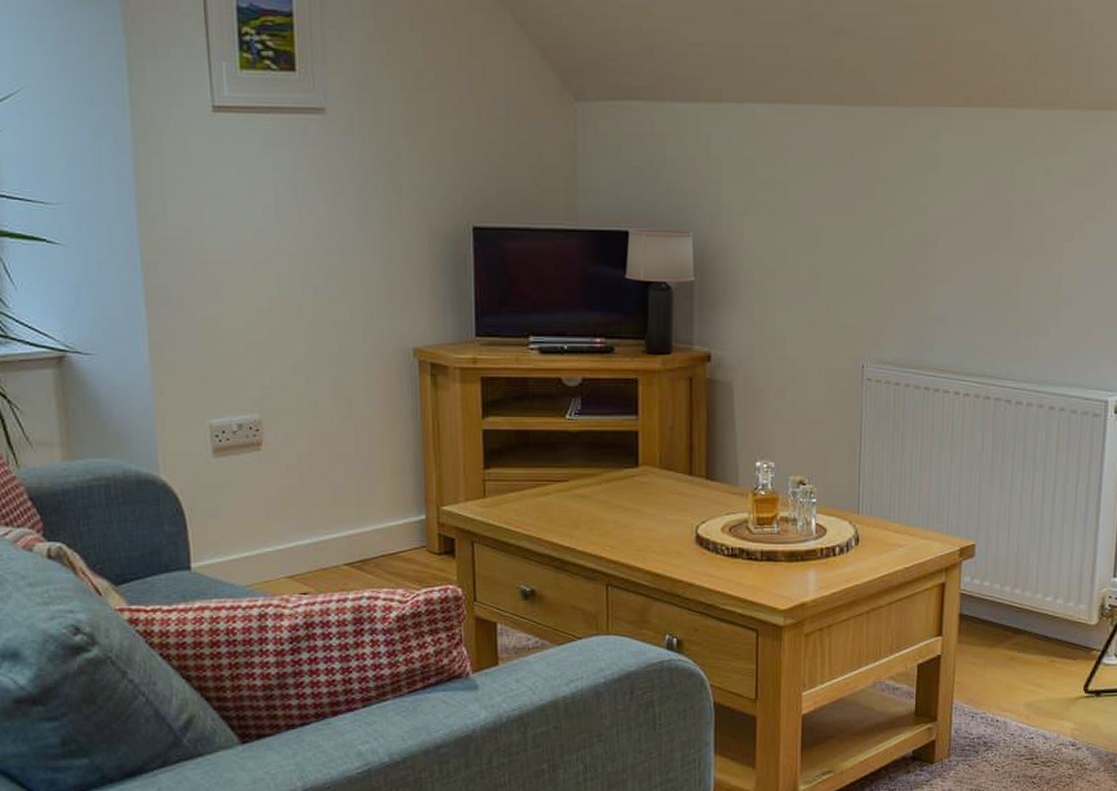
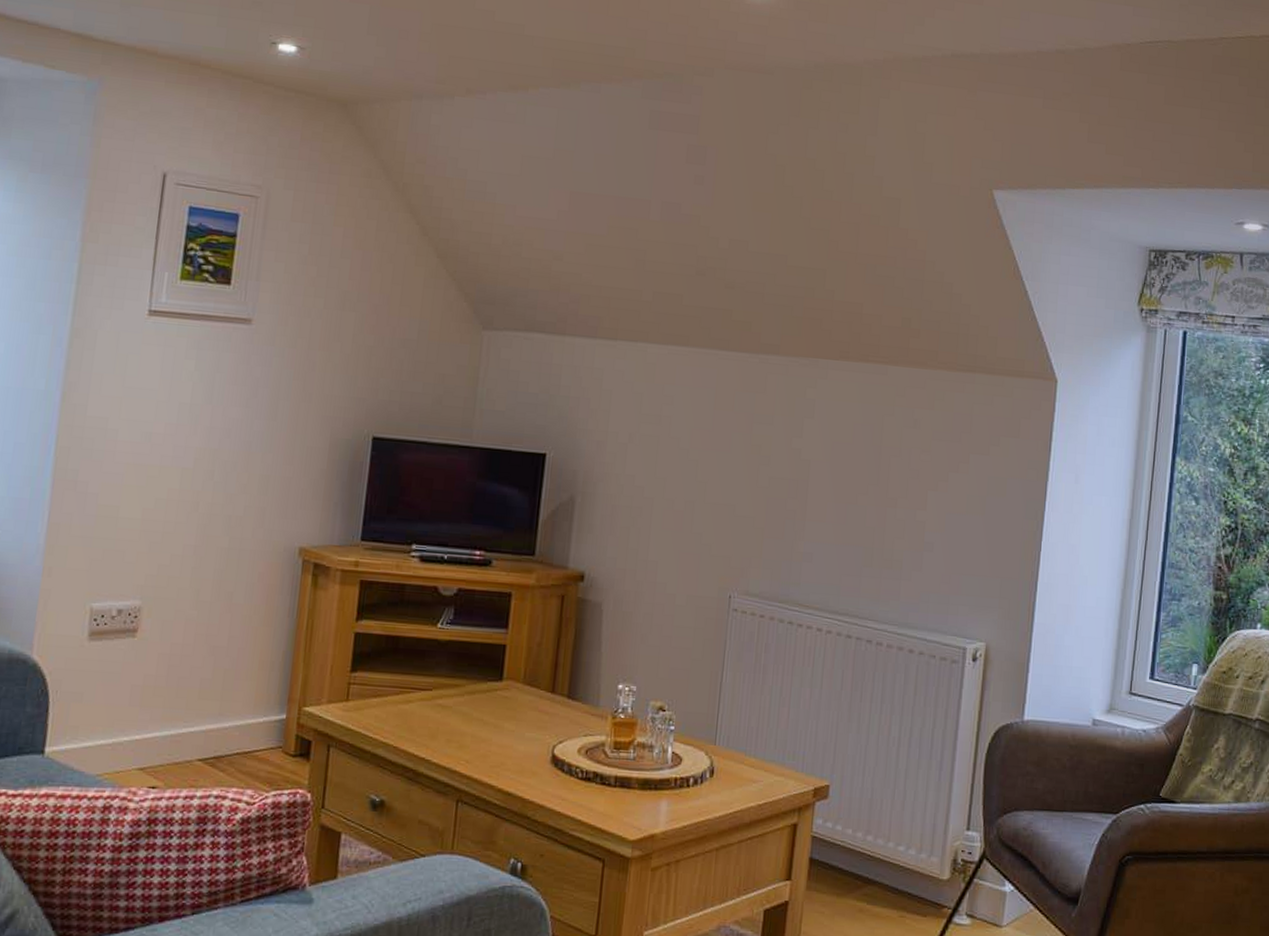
table lamp: present [624,228,695,356] -> none [510,449,580,573]

